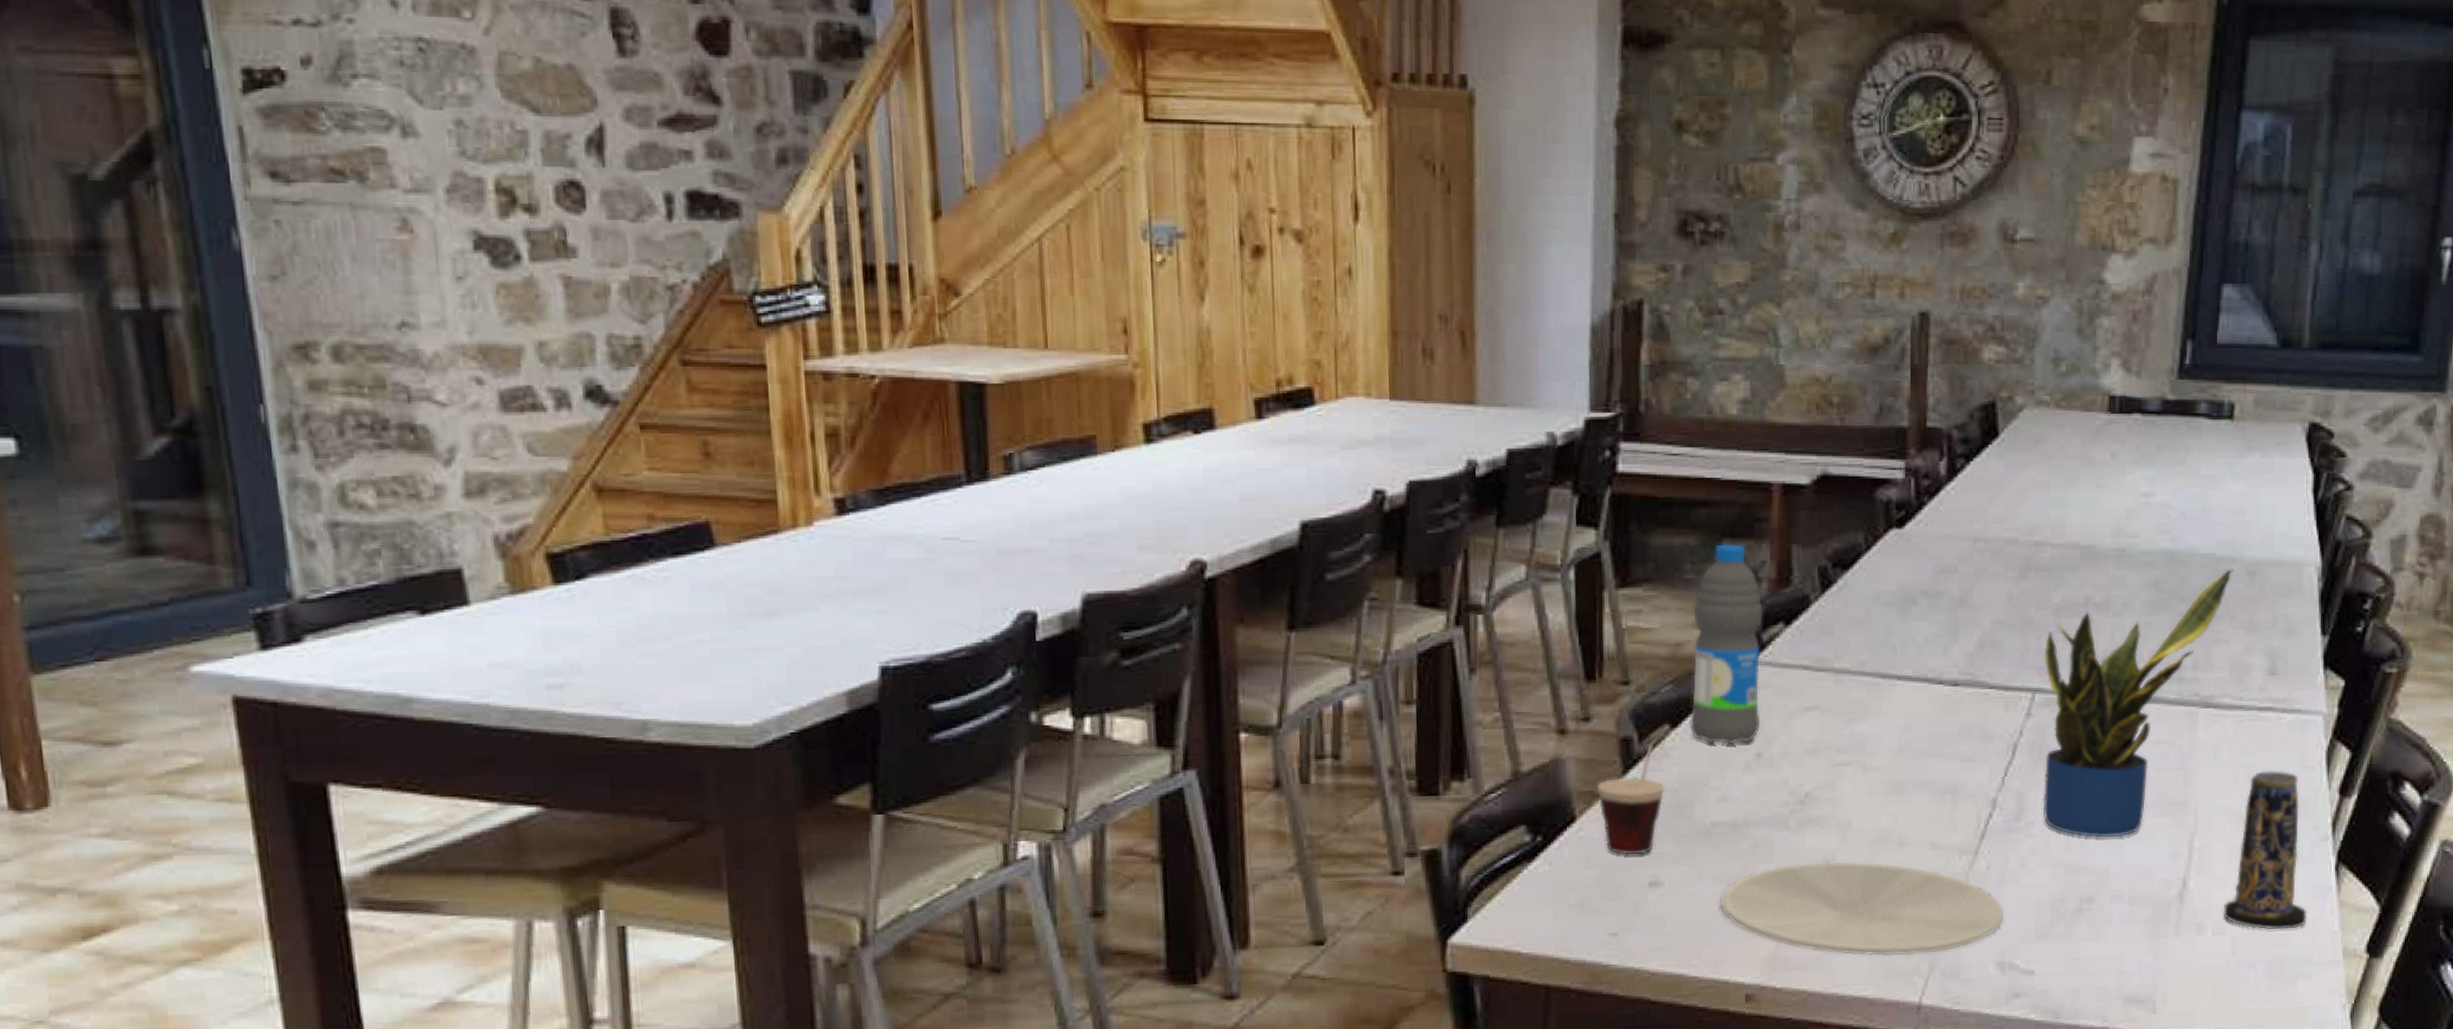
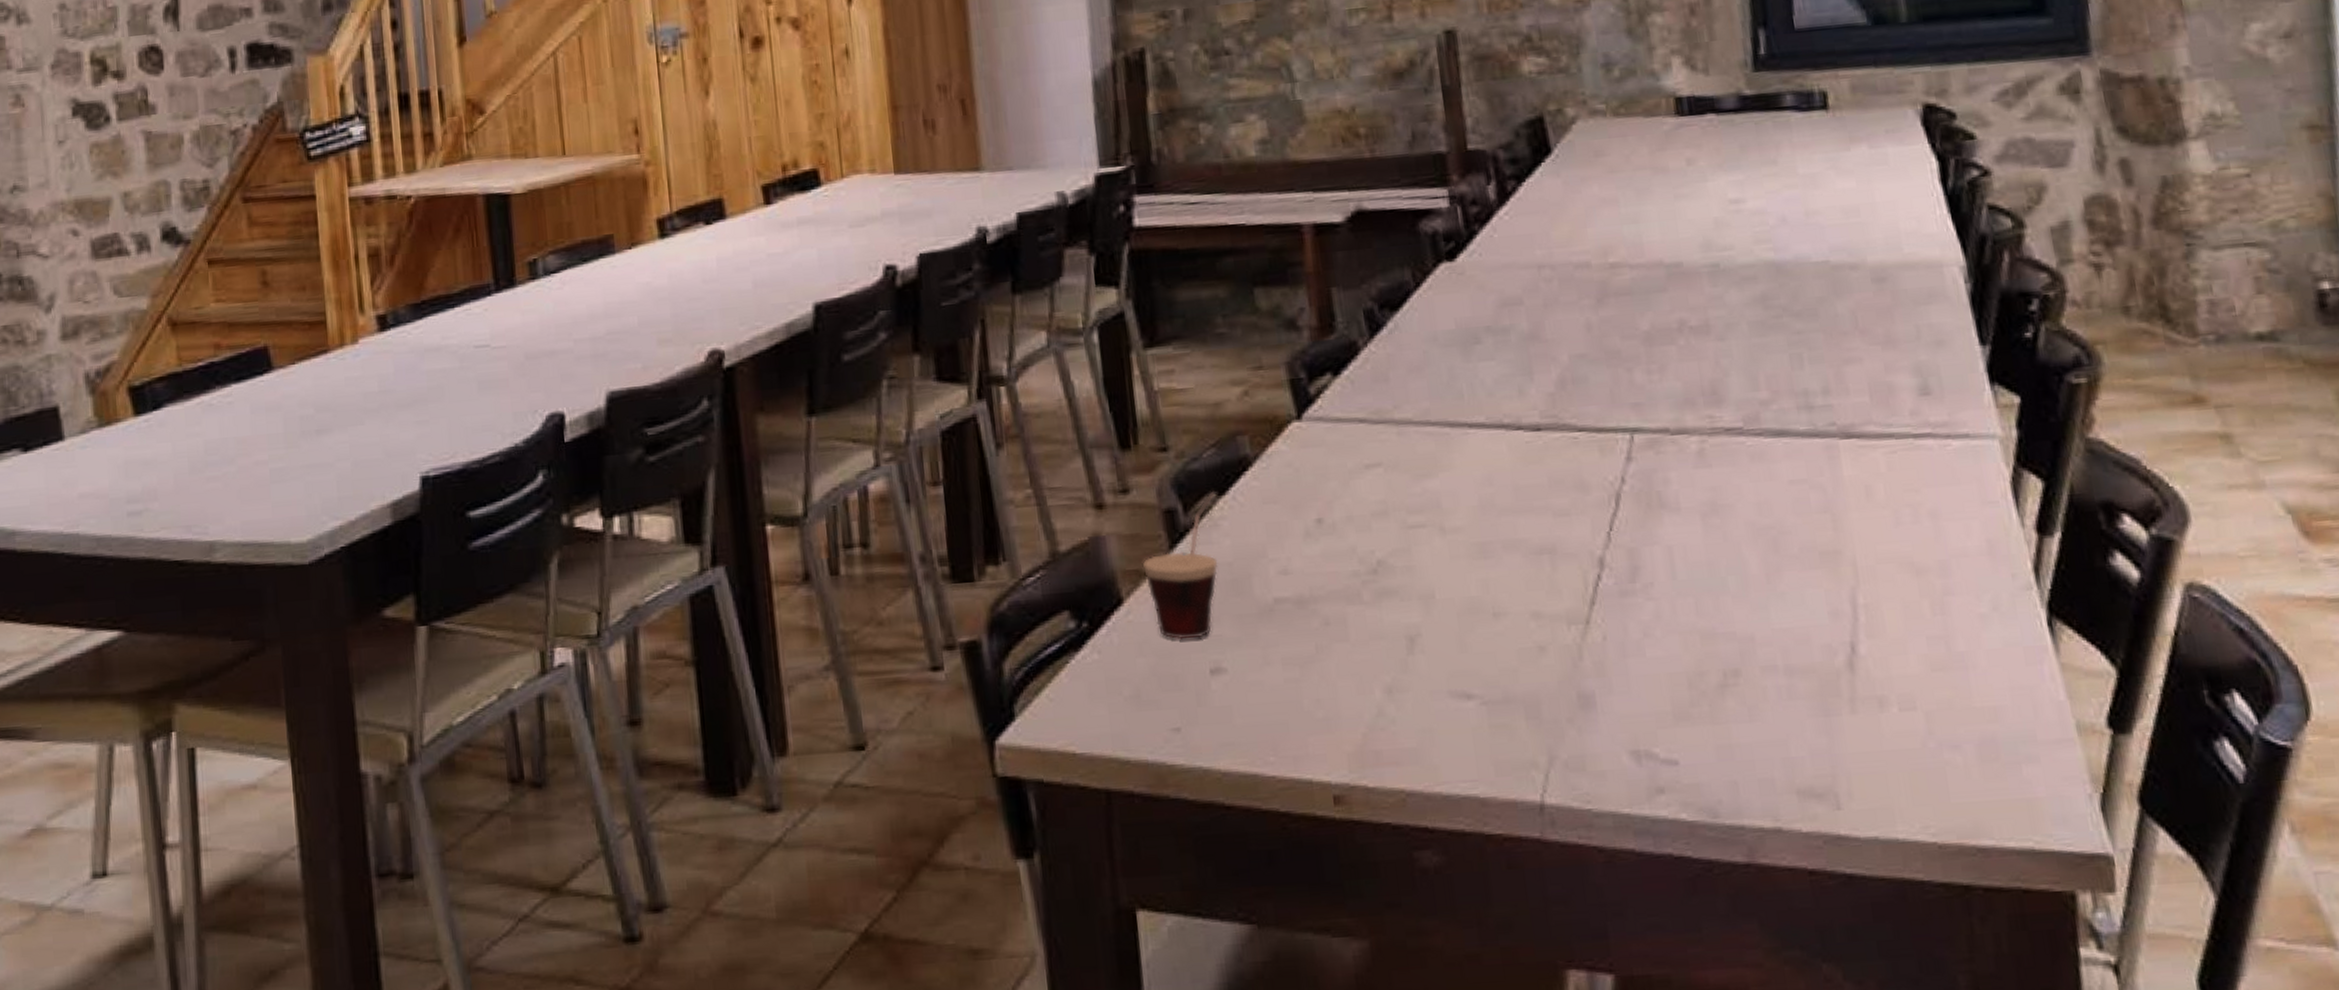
water bottle: present [1690,544,1763,745] -> none [1230,291,1318,511]
plate: present [1719,861,2004,956] -> none [1291,637,1632,747]
potted plant: present [2043,569,2233,838] -> none [1637,276,1856,599]
candle: present [2223,770,2308,930] -> none [1907,508,2021,702]

